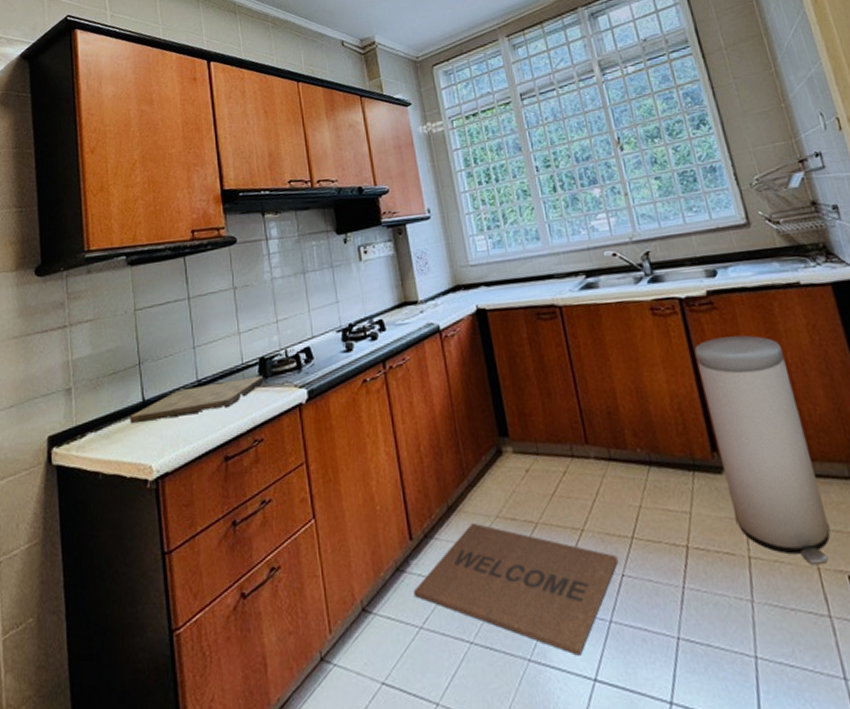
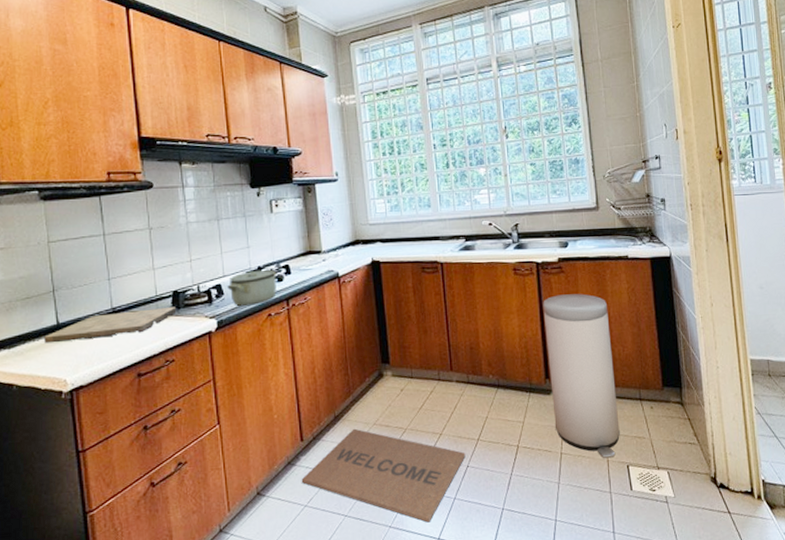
cooking pot: none [317,327,371,373] -> present [227,269,277,307]

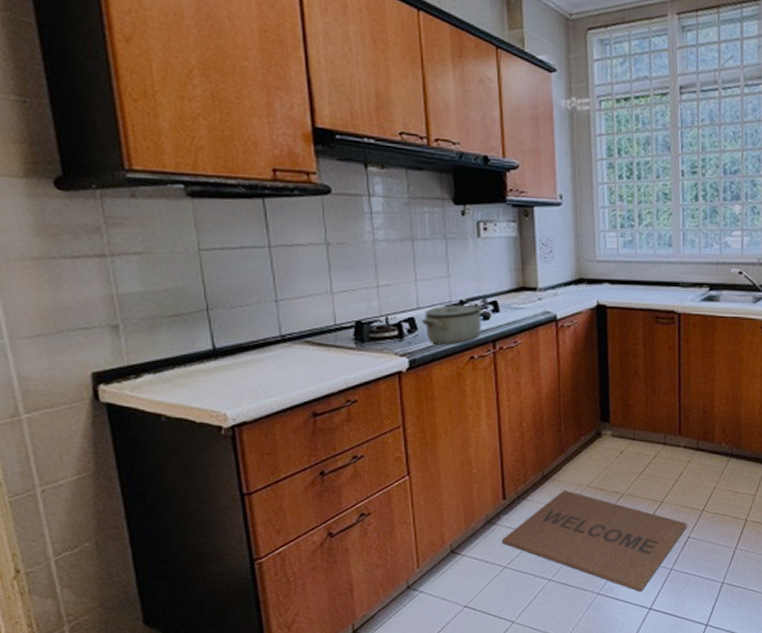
cutting board: present [44,306,177,344] -> none [197,339,360,371]

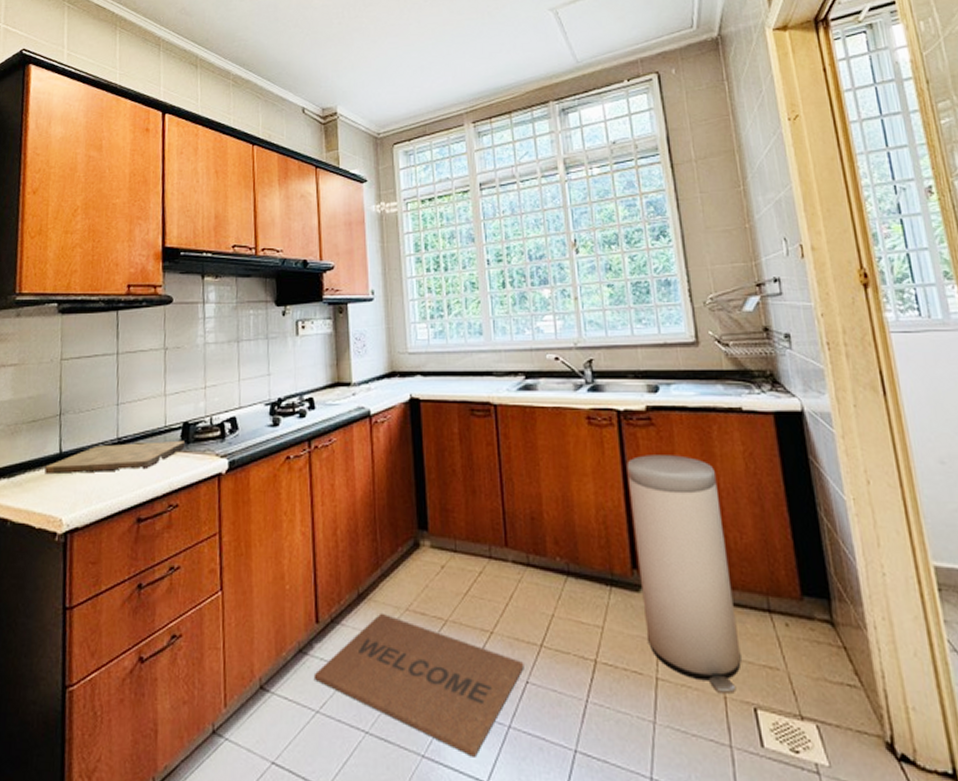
cutting board: none [197,339,360,371] -> present [44,440,186,475]
cooking pot: present [422,304,481,346] -> none [243,402,298,446]

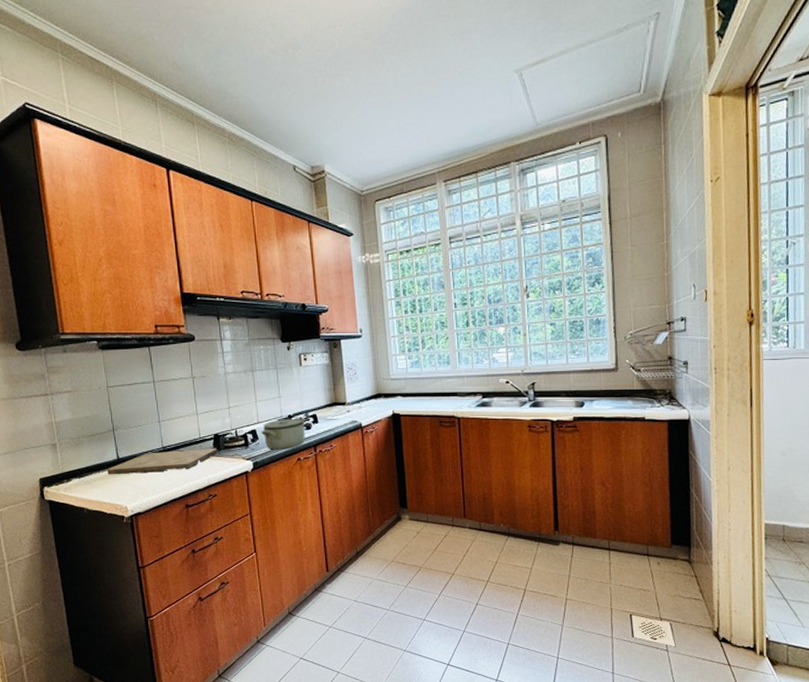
cooking pot: none [243,402,298,446] -> present [261,418,305,451]
doormat: present [313,613,524,757] -> none [326,564,475,650]
pedal bin: present [627,455,741,695] -> none [556,452,625,607]

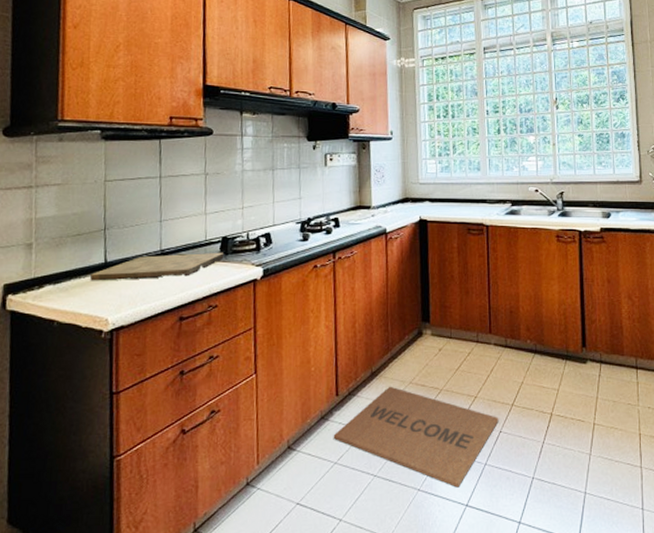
cooking pot: present [261,418,305,451] -> none [276,221,325,257]
doormat: none [326,564,475,650] -> present [333,386,499,488]

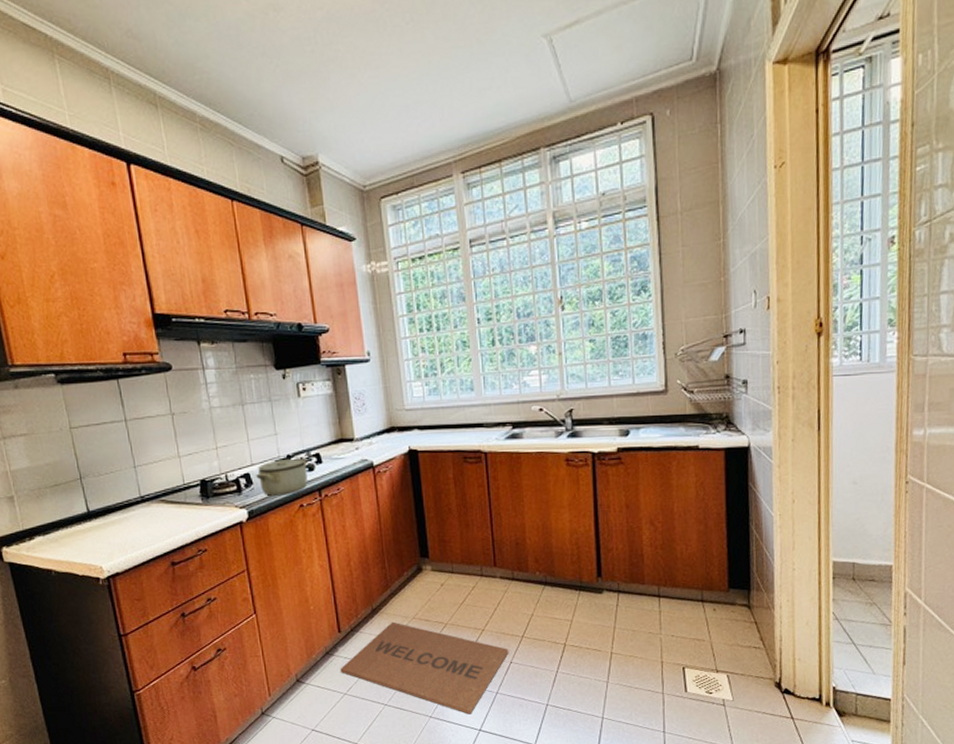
cutting board: present [90,252,224,281] -> none [76,495,206,531]
cooking pot: none [276,221,325,257] -> present [256,458,308,497]

